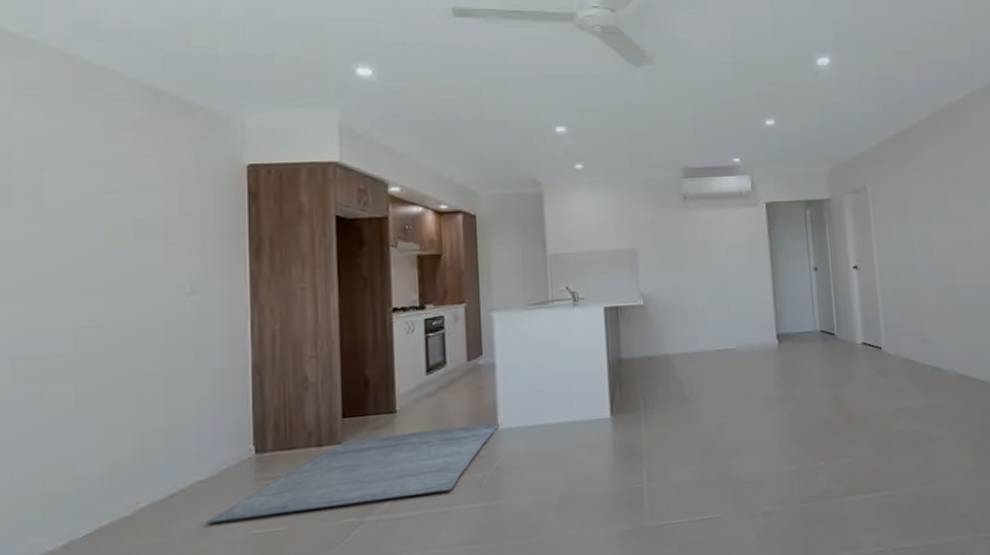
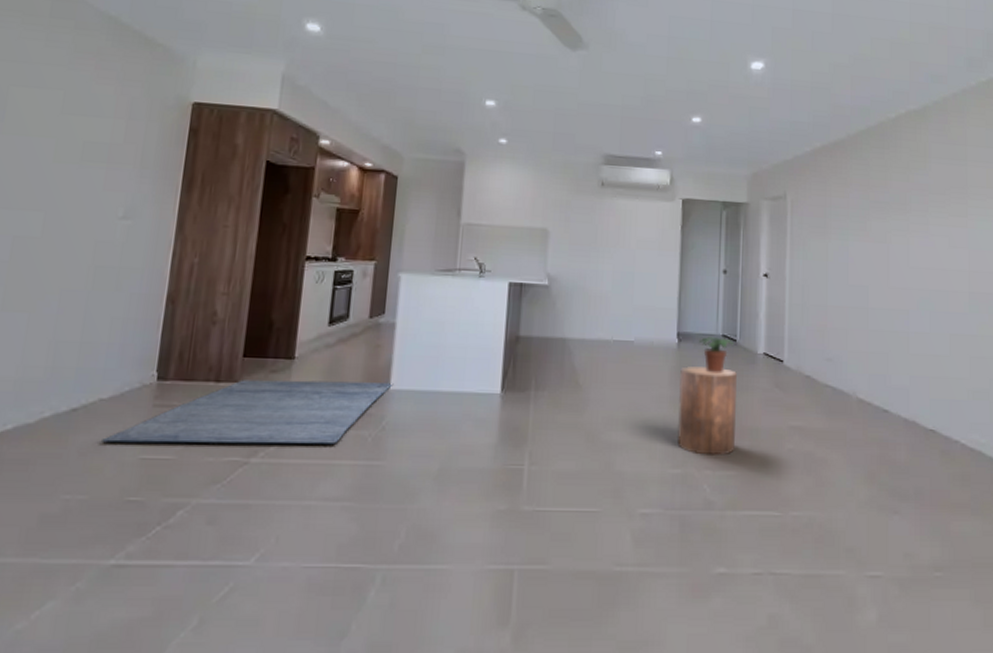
stool: none [784,362,845,449] -> present [677,365,737,456]
potted plant: none [799,333,832,369] -> present [700,337,734,374]

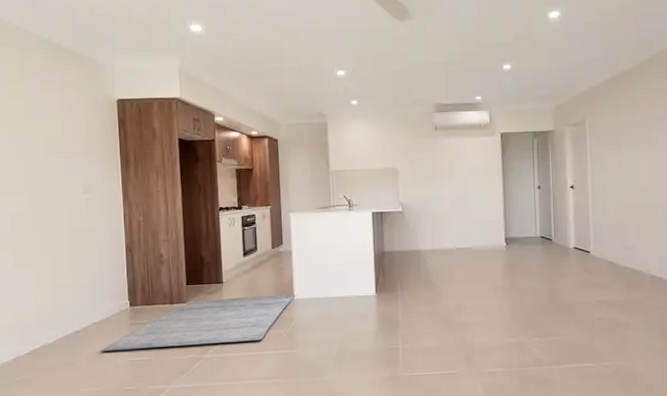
stool: present [677,365,737,456] -> none [510,261,556,327]
potted plant: present [700,337,734,374] -> none [523,238,550,266]

